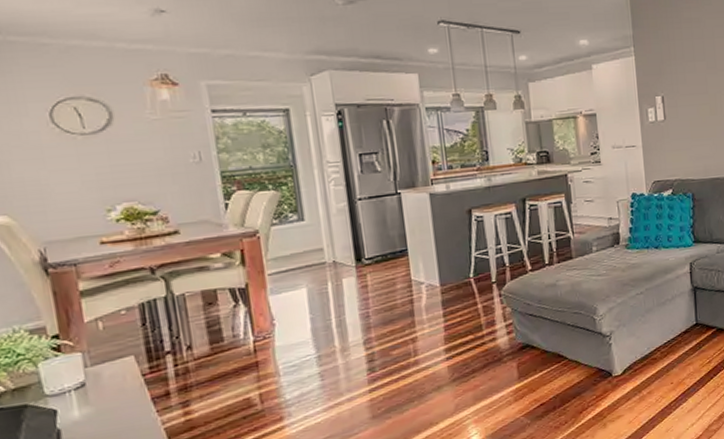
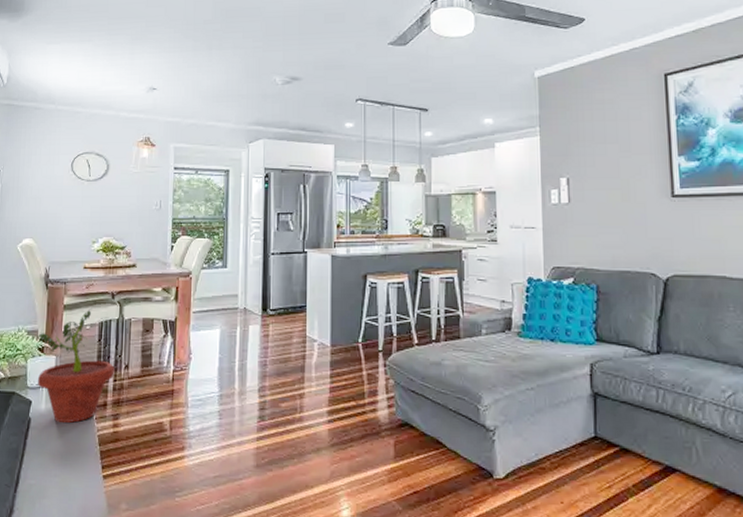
potted plant: none [44,288,174,426] -> present [35,307,115,424]

